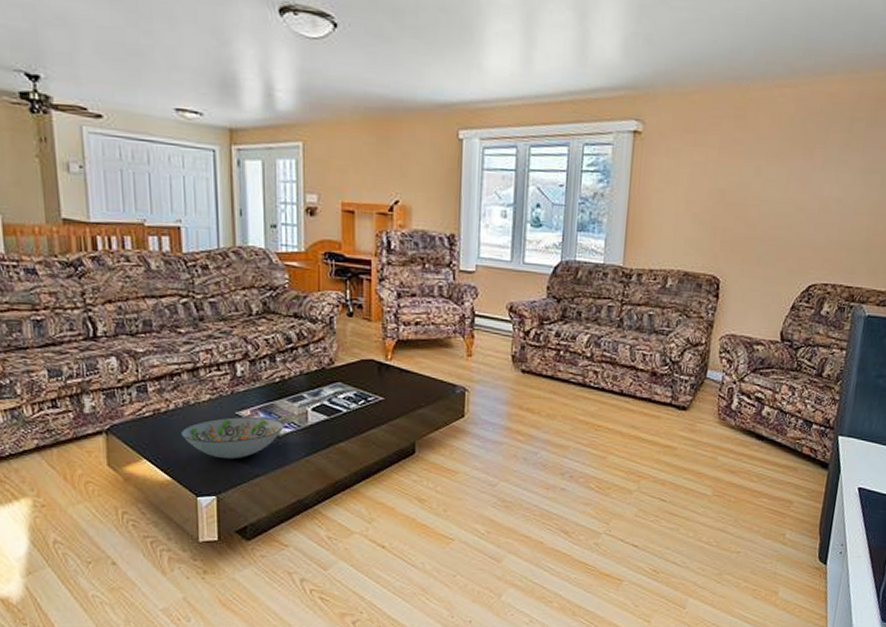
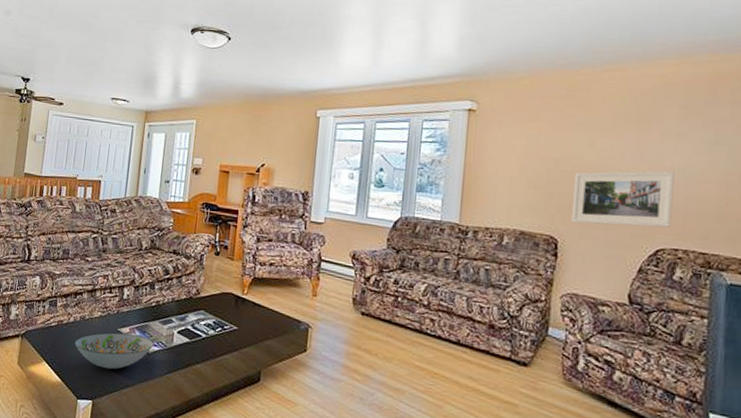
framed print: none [733,202,832,263] -> present [571,170,675,228]

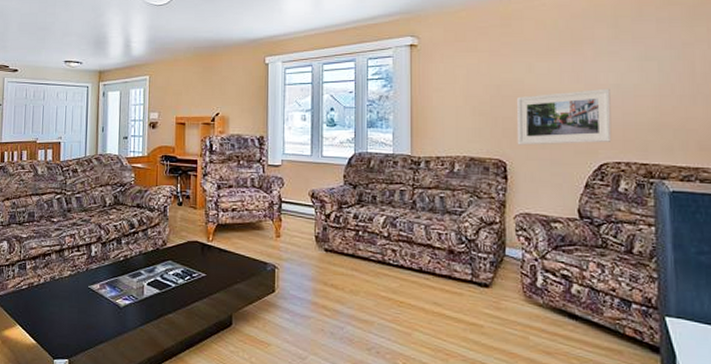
decorative bowl: present [74,332,154,370] -> none [46,289,125,327]

